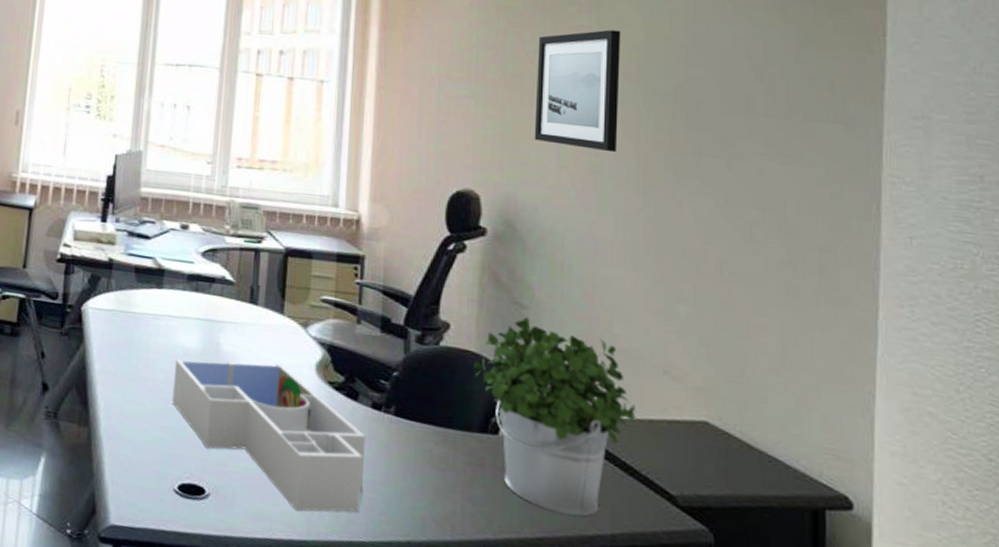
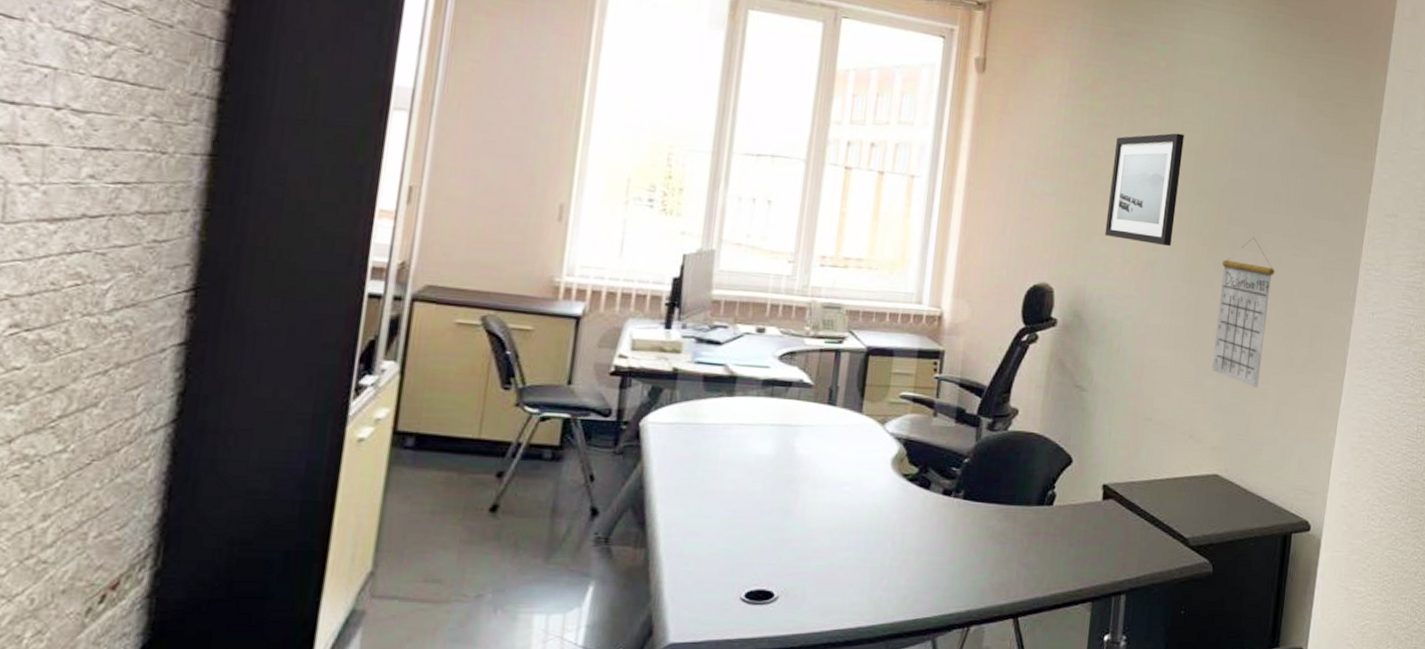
desk organizer: present [172,358,366,512] -> none [741,462,936,600]
potted plant: present [474,317,637,517] -> none [1037,399,1166,566]
calendar: none [684,142,759,322] -> present [1211,237,1275,389]

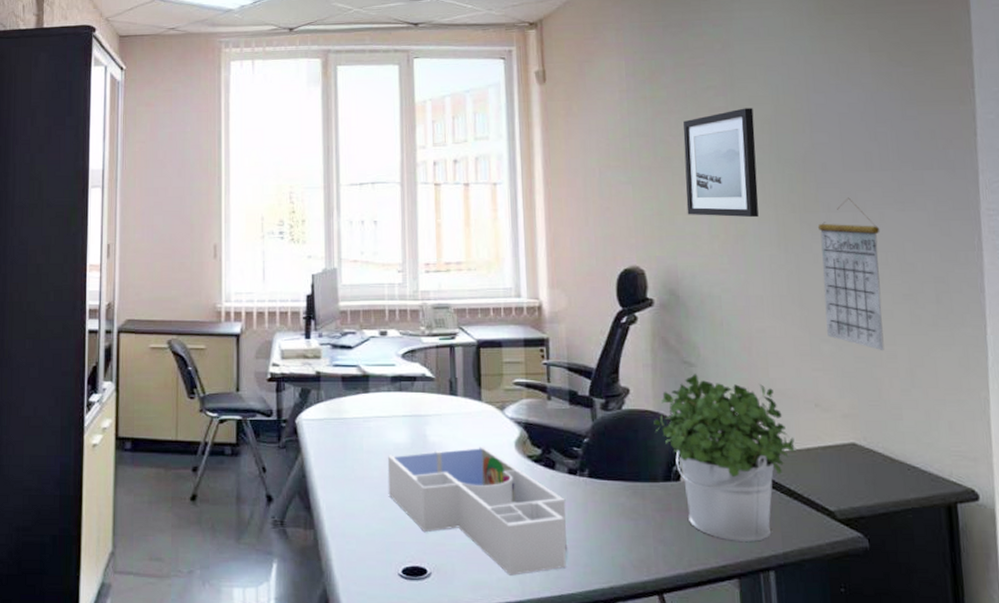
desk organizer: none [741,462,936,600] -> present [387,447,567,576]
potted plant: none [1037,399,1166,566] -> present [654,374,797,542]

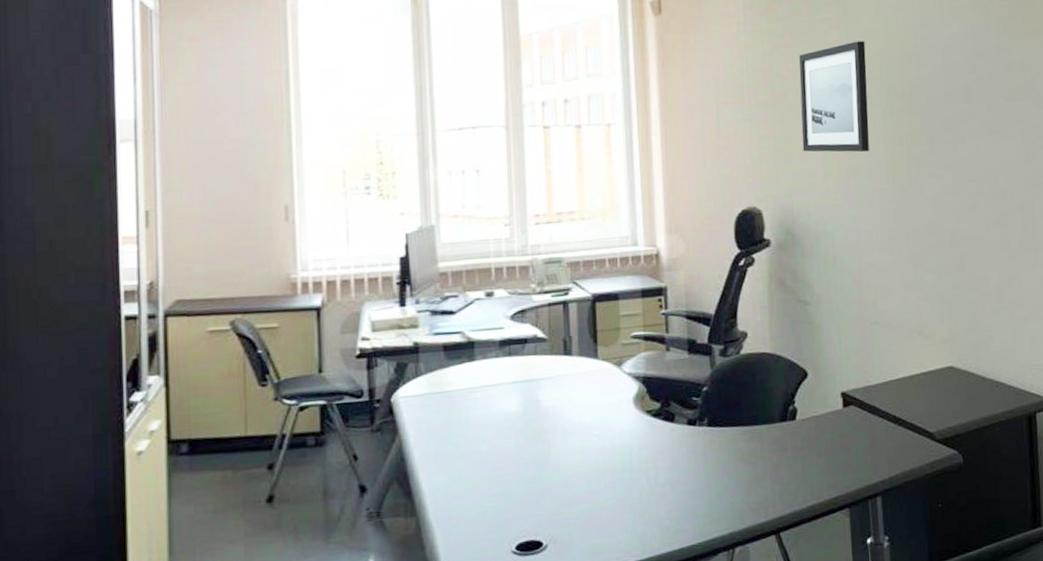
desk organizer: present [387,447,567,576] -> none [497,406,687,536]
potted plant: present [654,374,797,542] -> none [771,312,902,473]
calendar: present [817,197,884,351] -> none [922,129,979,277]

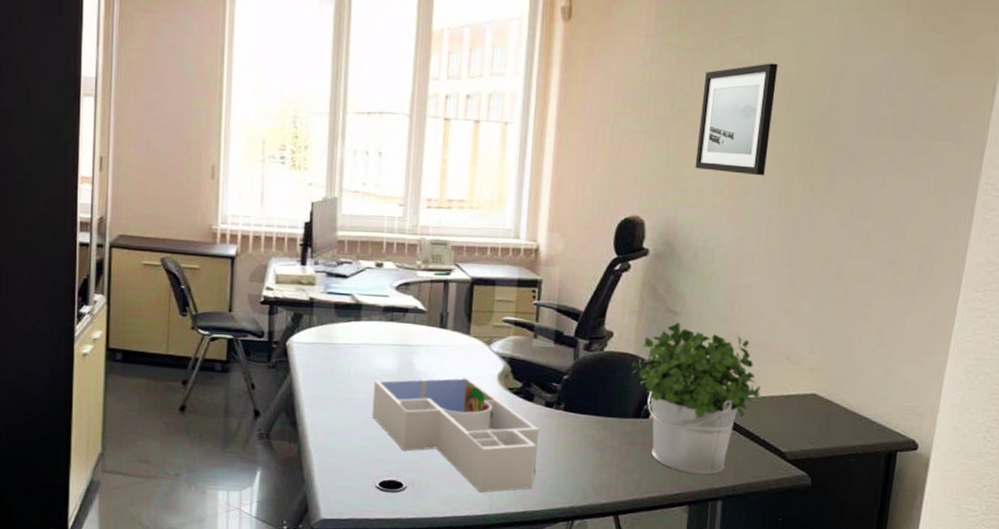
desk organizer: none [497,406,687,536] -> present [372,377,540,493]
potted plant: none [771,312,902,473] -> present [632,322,761,475]

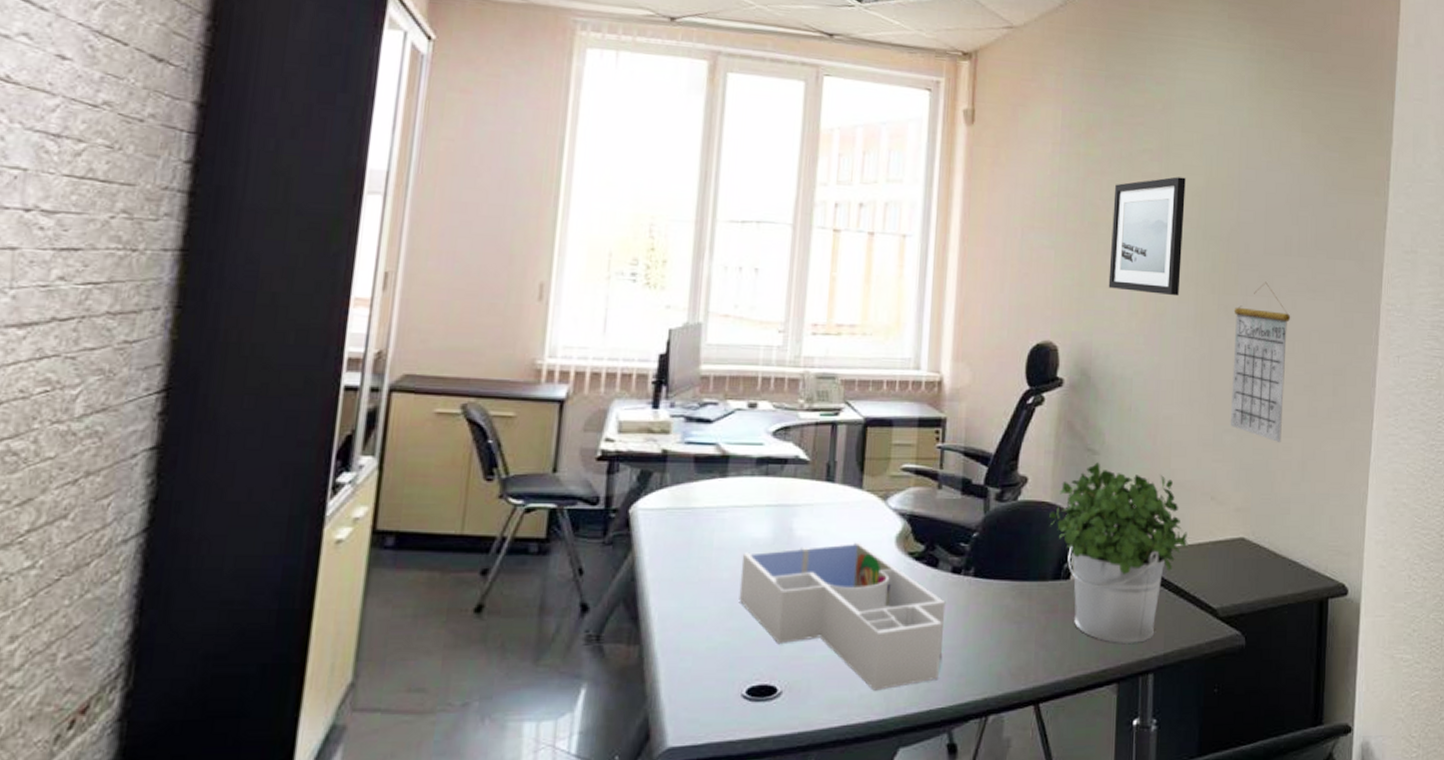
calendar: none [808,162,880,312] -> present [1230,281,1291,443]

